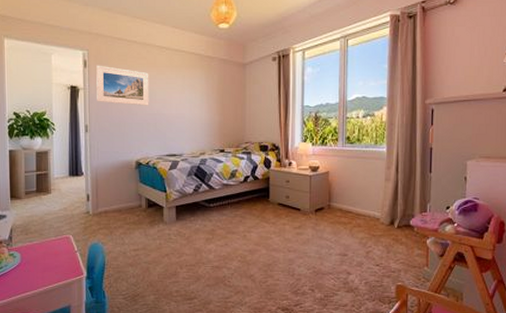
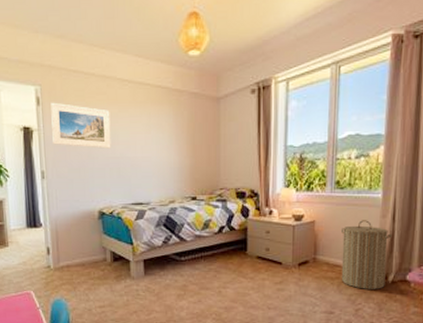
laundry hamper: none [351,171,396,233] -> present [340,220,392,289]

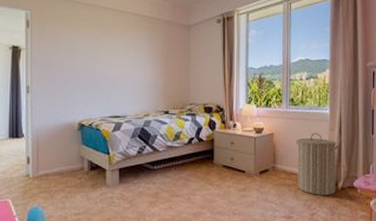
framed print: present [51,102,111,149] -> none [39,25,93,67]

